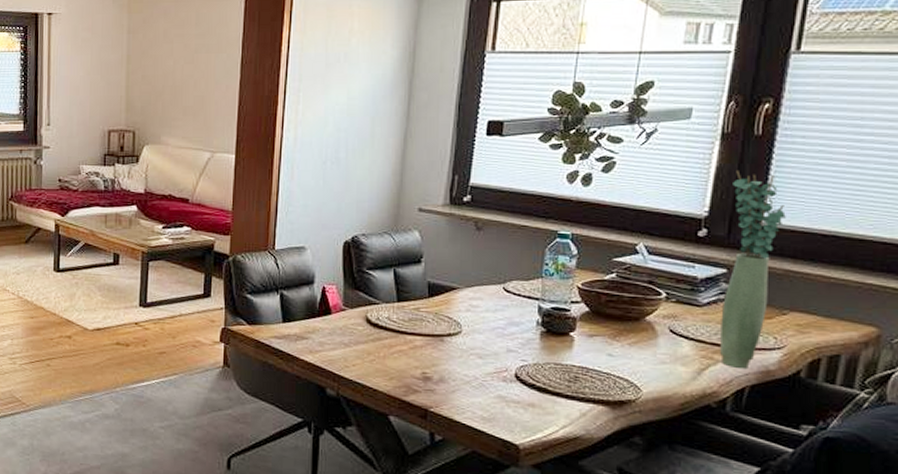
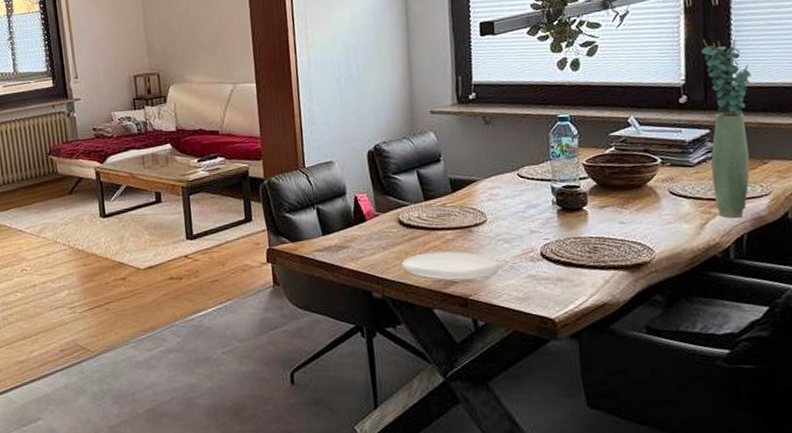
plate: none [363,356,470,392] -> present [402,251,501,281]

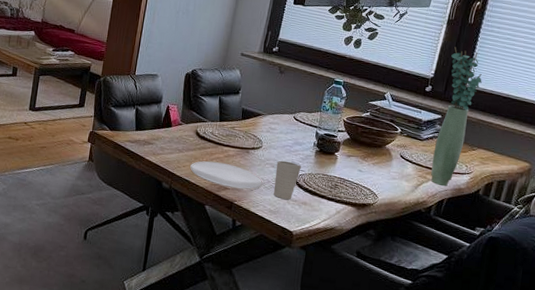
cup: none [511,231,544,281] -> present [273,160,301,200]

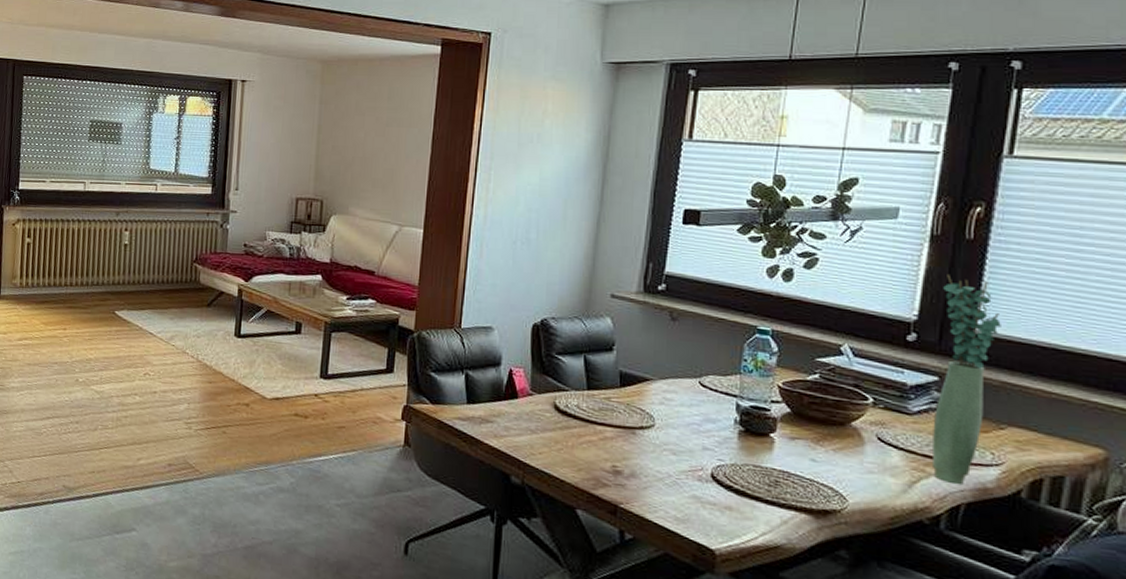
plate: present [190,161,264,190] -> none [549,445,663,488]
cup: present [273,160,301,200] -> none [678,445,718,503]

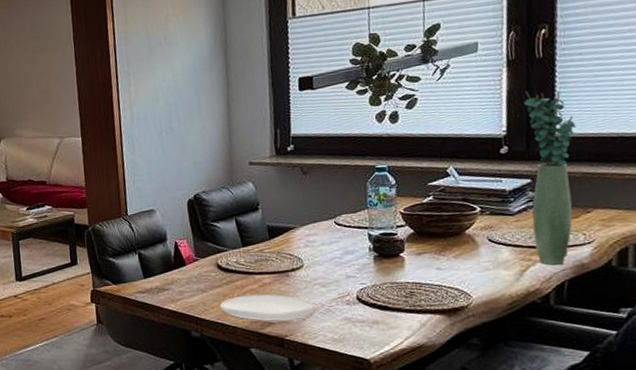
plate: none [549,445,663,488] -> present [220,294,318,323]

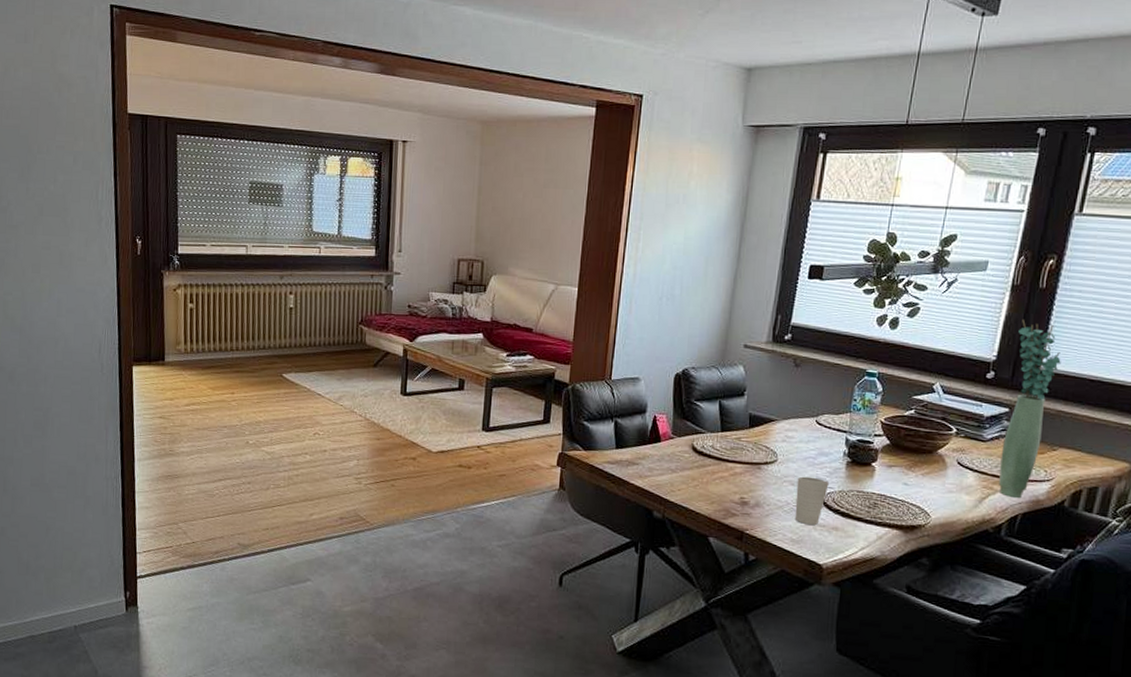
plate: present [220,294,318,323] -> none [687,481,782,516]
cup: none [327,276,361,323] -> present [794,476,829,526]

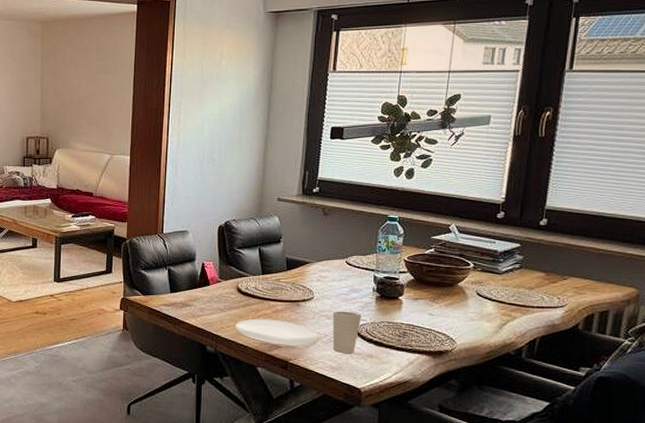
plate: none [687,481,782,516] -> present [235,318,321,347]
vase: present [998,319,1061,499] -> none [515,164,564,324]

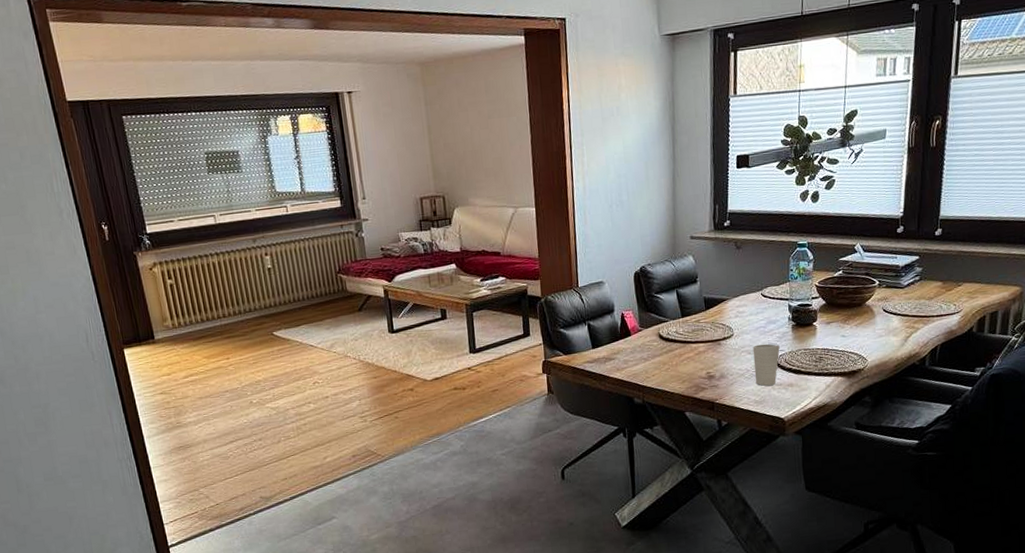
plate: present [235,318,321,347] -> none [660,361,743,388]

